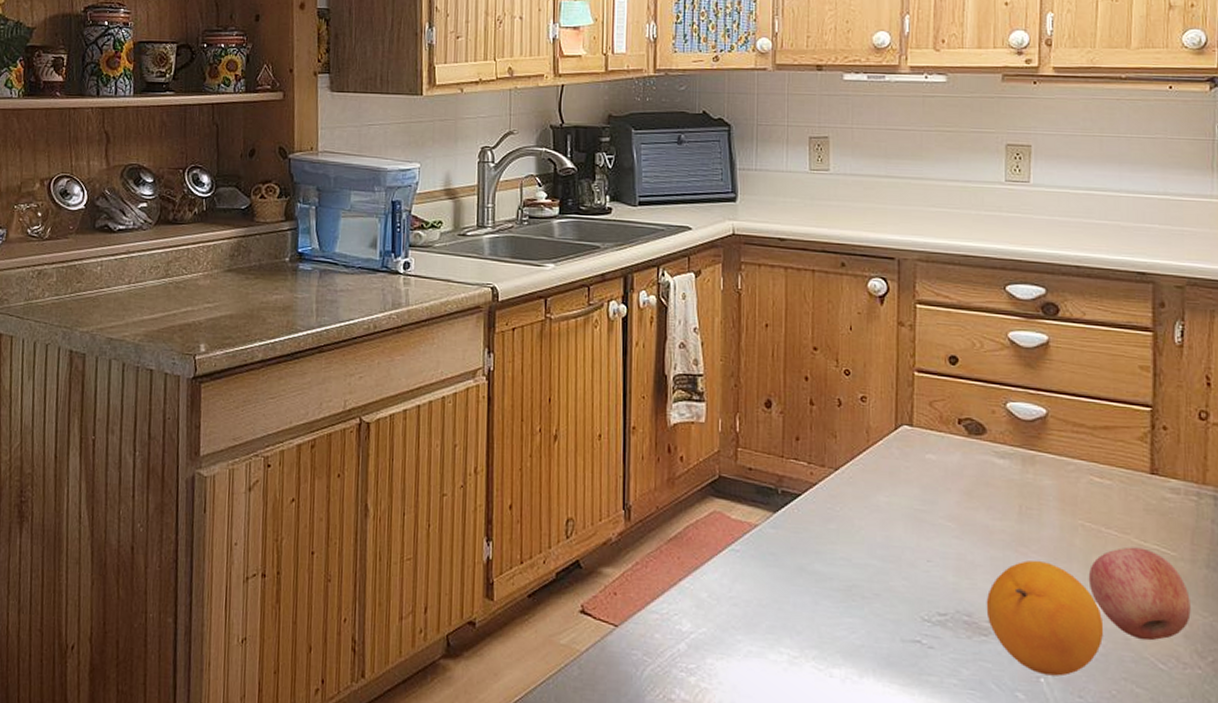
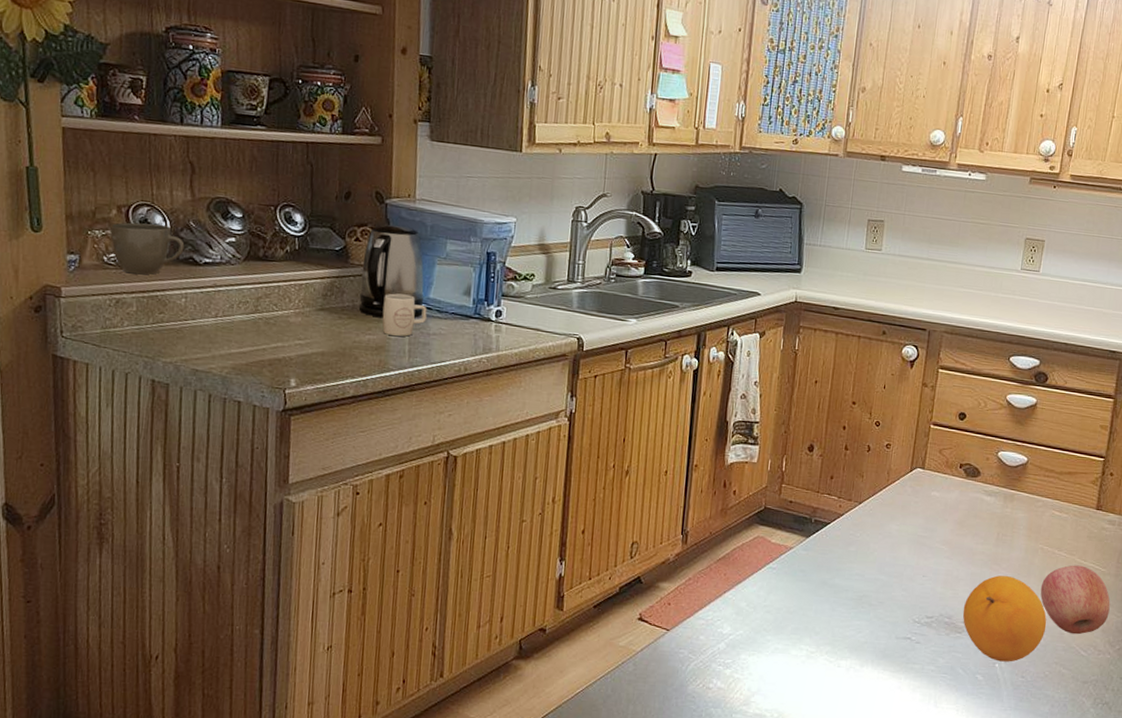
cup: none [33,194,100,245] -> present [109,222,185,275]
kettle: none [265,179,330,275] -> present [359,224,424,318]
mug: none [288,250,334,296] -> present [382,293,427,337]

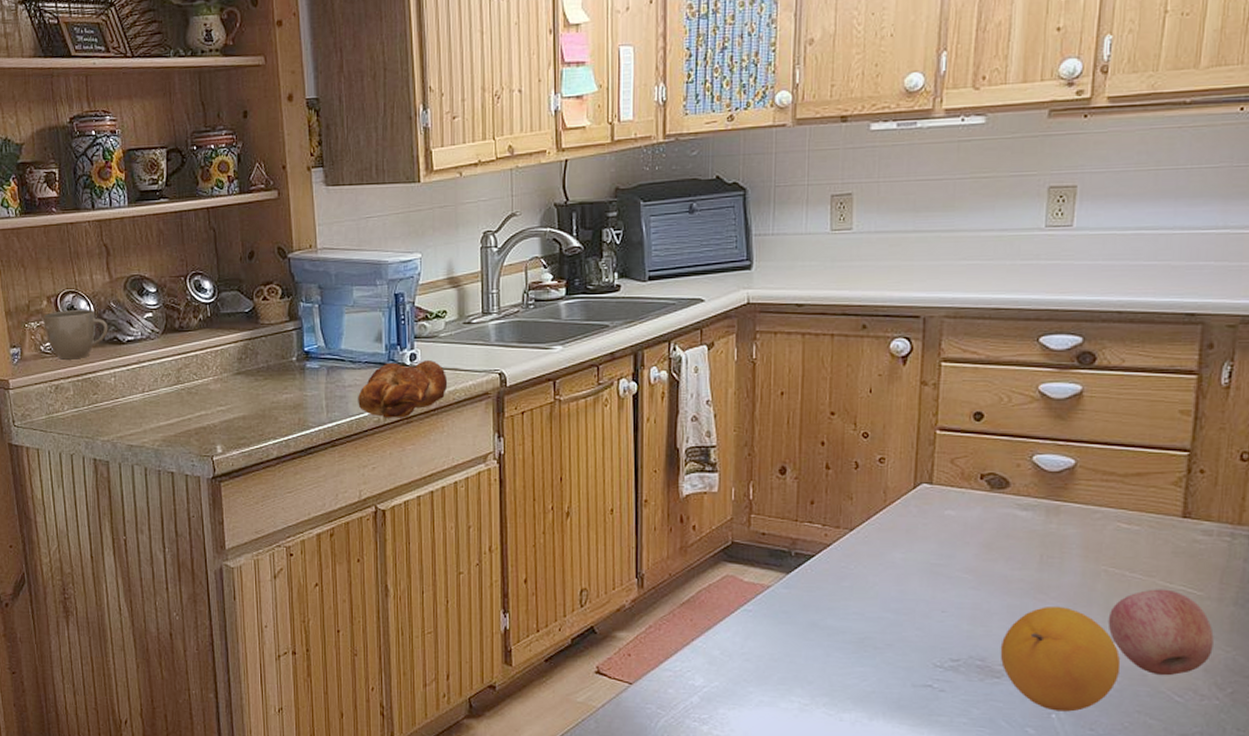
kettle: present [359,224,424,318] -> none [272,278,336,374]
mug: present [382,293,427,337] -> none [296,348,340,393]
bread loaf: none [440,316,530,370] -> present [358,359,448,418]

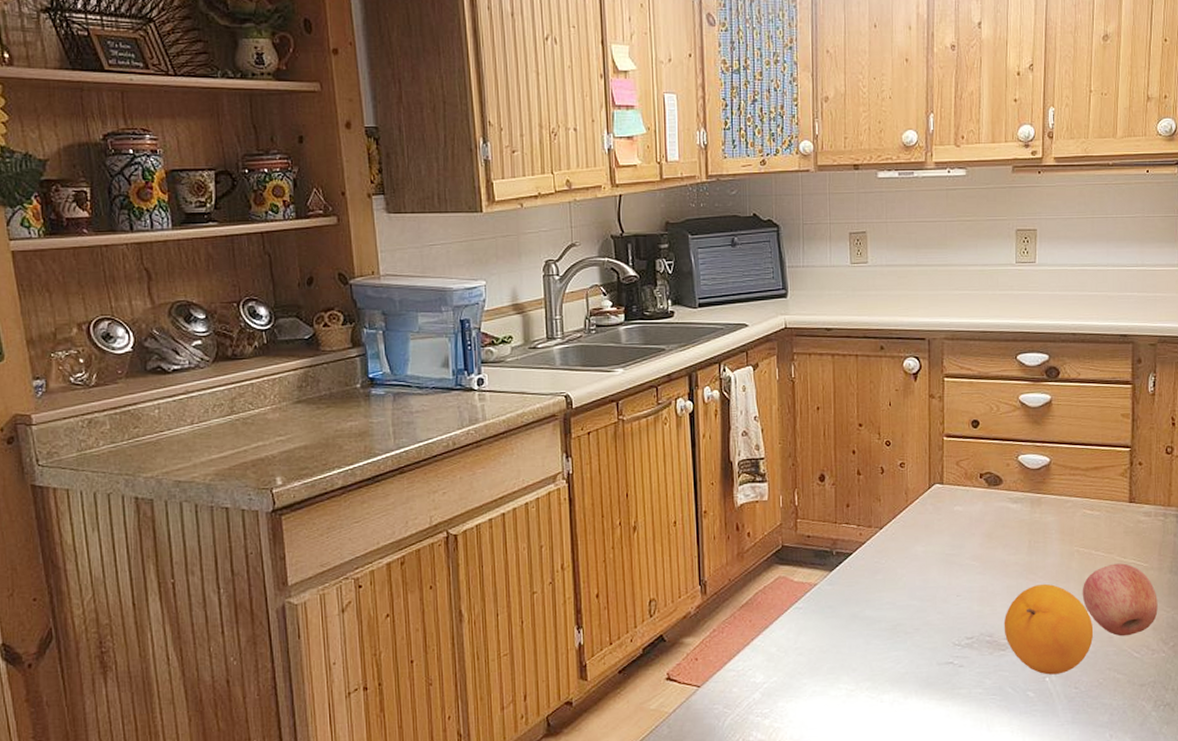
cup: present [42,309,108,360] -> none [72,336,151,391]
bread loaf: present [358,359,448,418] -> none [426,384,516,443]

